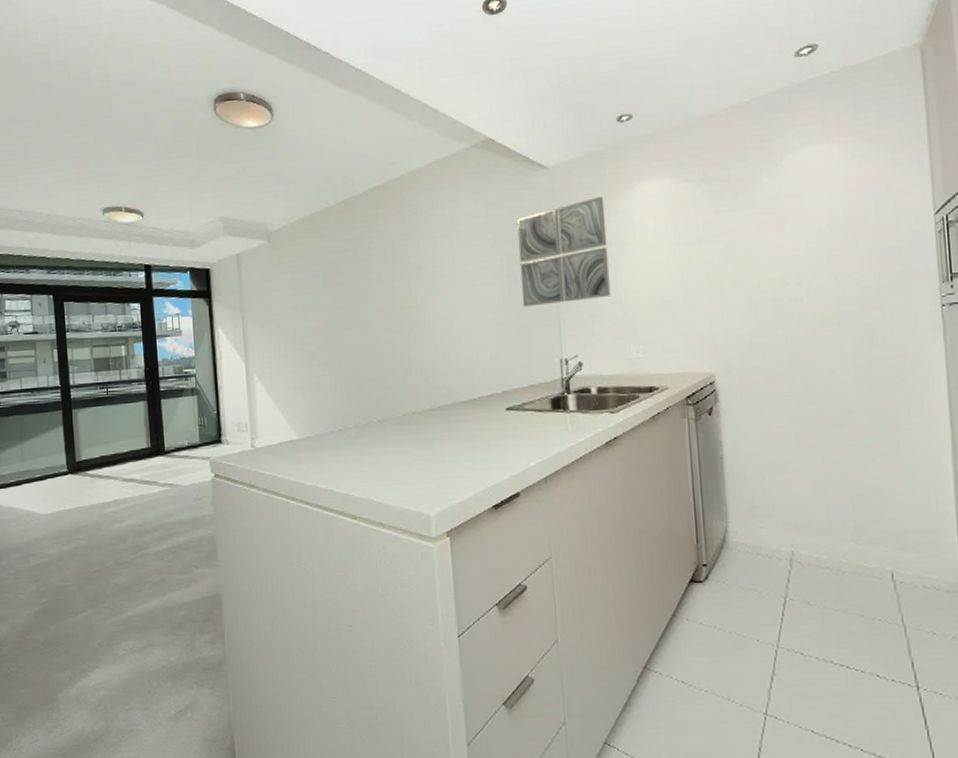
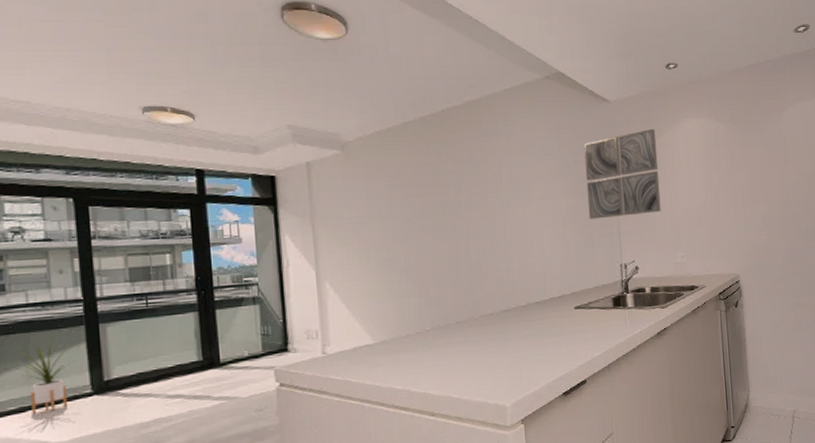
house plant: none [15,422,54,486] -> present [16,340,74,413]

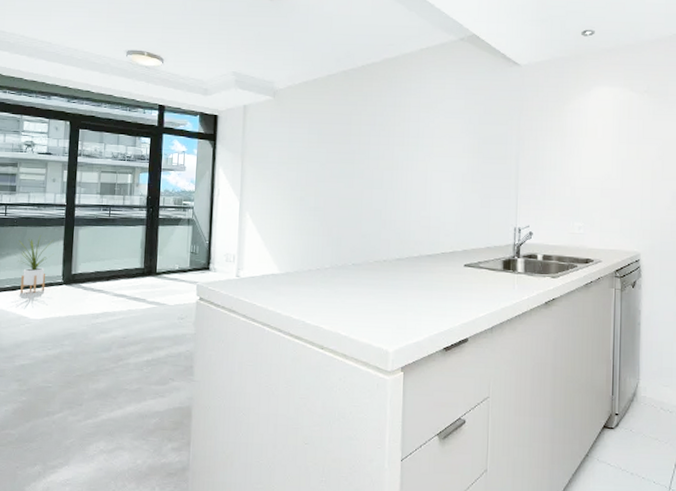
wall art: present [583,128,661,220] -> none [488,94,565,181]

